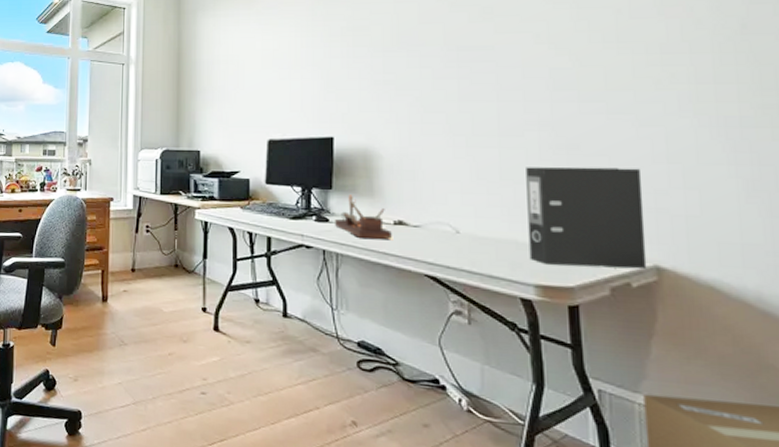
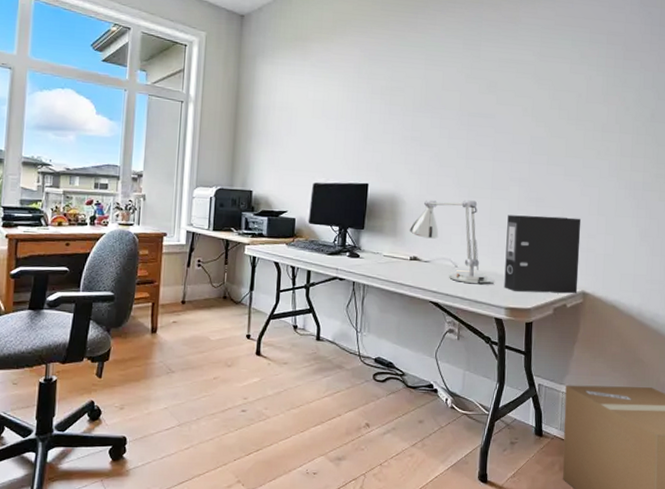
desk organizer: present [334,195,392,240] -> none [363,234,408,273]
desk lamp: none [389,151,516,256] -> present [409,200,495,285]

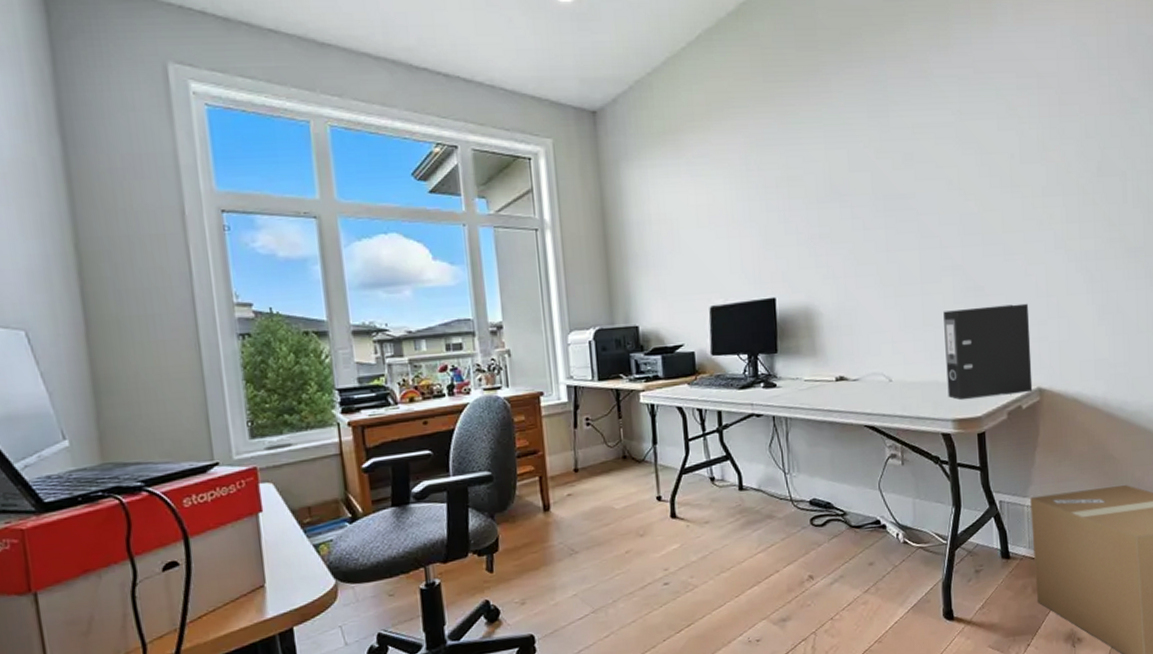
desk lamp: present [409,200,495,285] -> none [830,300,937,399]

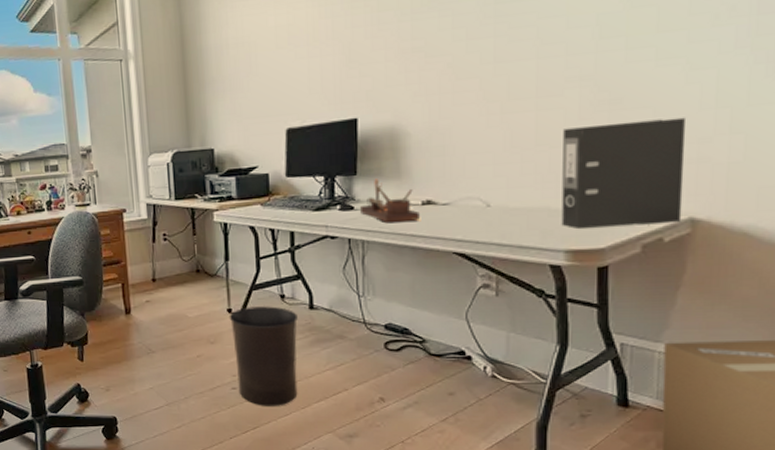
waste bin: none [658,490,731,600] -> present [229,306,298,406]
desk organizer: none [781,356,835,400] -> present [359,178,420,224]

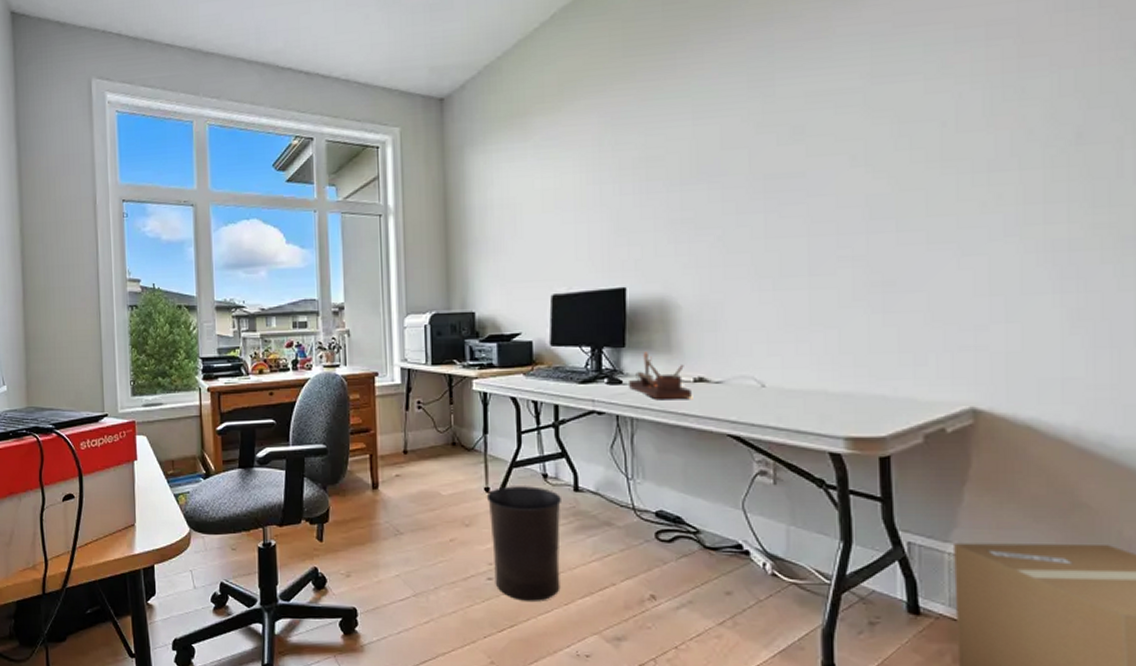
binder: present [561,117,687,230] -> none [838,303,963,416]

